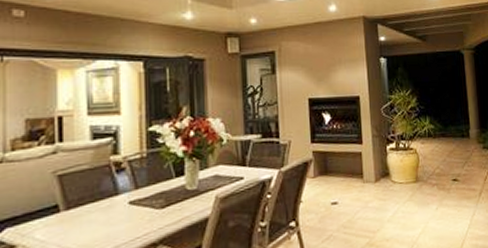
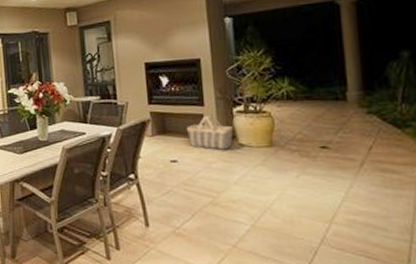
basket: none [346,152,387,189] -> present [186,114,233,151]

